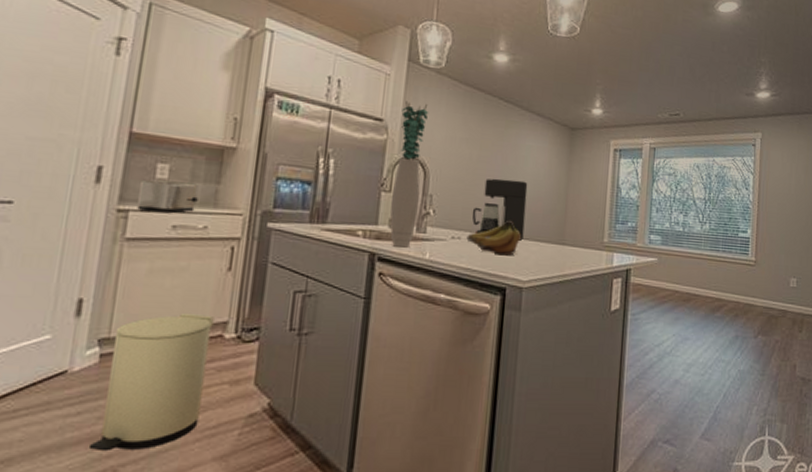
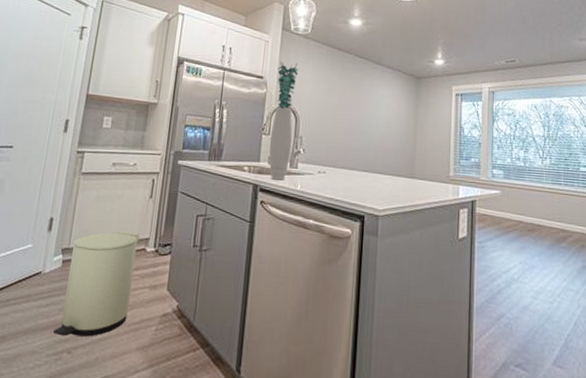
toaster: present [137,180,198,214] -> none [90,129,131,154]
fruit: present [466,219,521,256] -> none [330,156,376,188]
coffee maker: present [472,178,528,240] -> none [334,121,381,174]

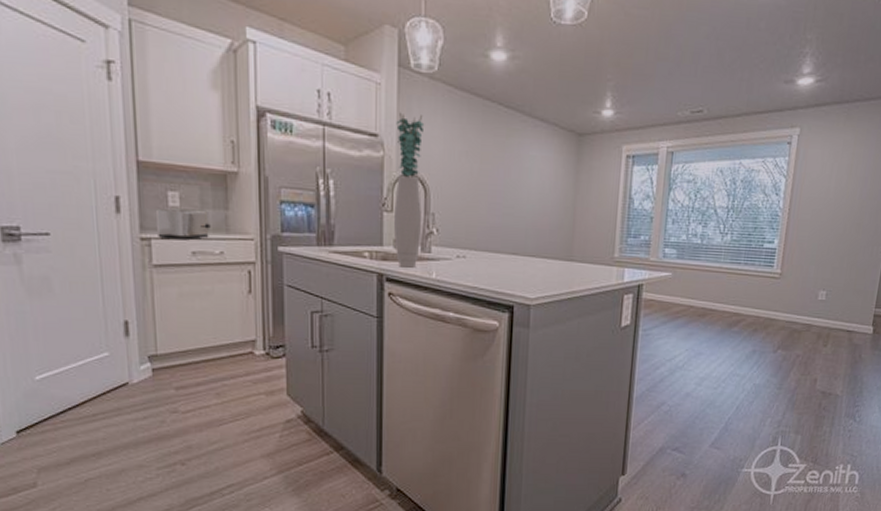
pedal bin: present [52,231,140,337] -> none [158,333,244,449]
toaster: none [90,129,131,154] -> present [156,208,211,241]

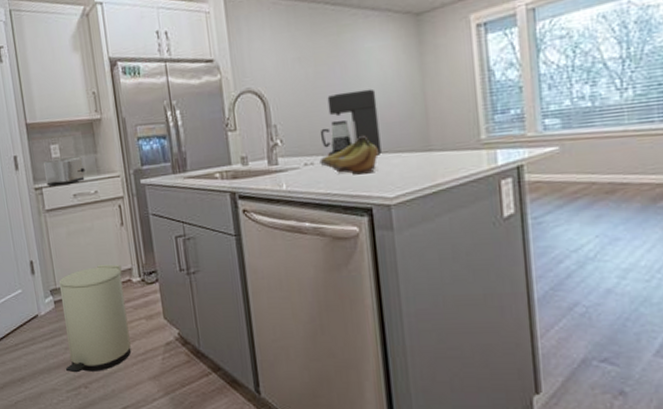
pedal bin: none [158,333,244,449] -> present [58,264,132,373]
vase: present [393,112,425,268] -> none [228,32,267,183]
fruit: none [472,236,527,274] -> present [319,135,379,175]
coffee maker: none [476,193,533,257] -> present [320,88,382,157]

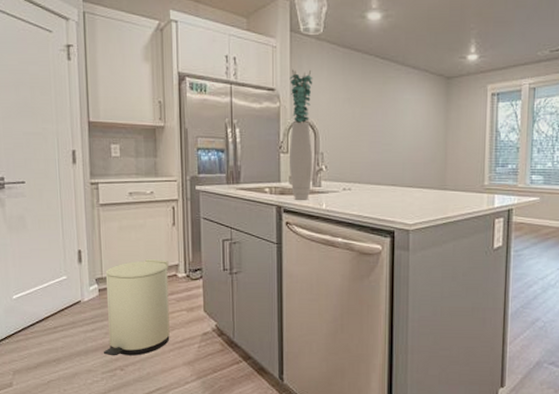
toaster: present [44,156,85,186] -> none [103,158,143,184]
vase: none [228,32,267,183] -> present [289,69,313,200]
fruit: present [319,135,379,175] -> none [356,170,405,203]
coffee maker: present [320,88,382,157] -> none [359,133,408,187]

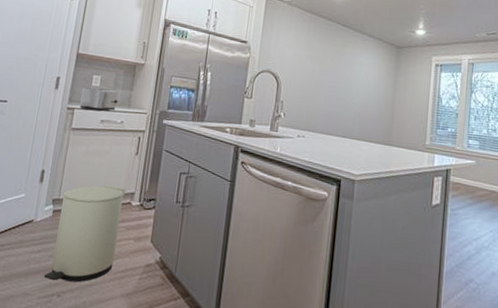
toaster: none [103,158,143,184] -> present [80,87,118,111]
vase: present [289,69,313,200] -> none [250,26,282,143]

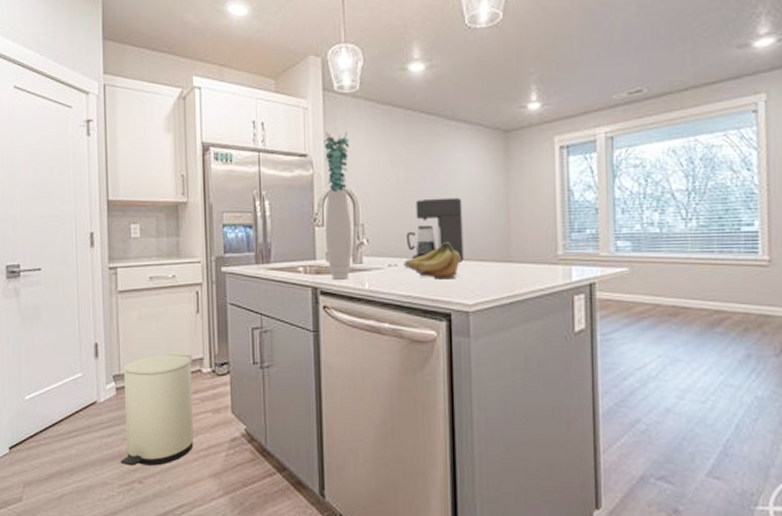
toaster: present [80,87,118,111] -> none [122,238,165,267]
vase: none [250,26,282,143] -> present [323,131,352,280]
fruit: none [309,123,354,153] -> present [403,241,461,280]
coffee maker: none [314,88,360,140] -> present [406,197,464,261]

